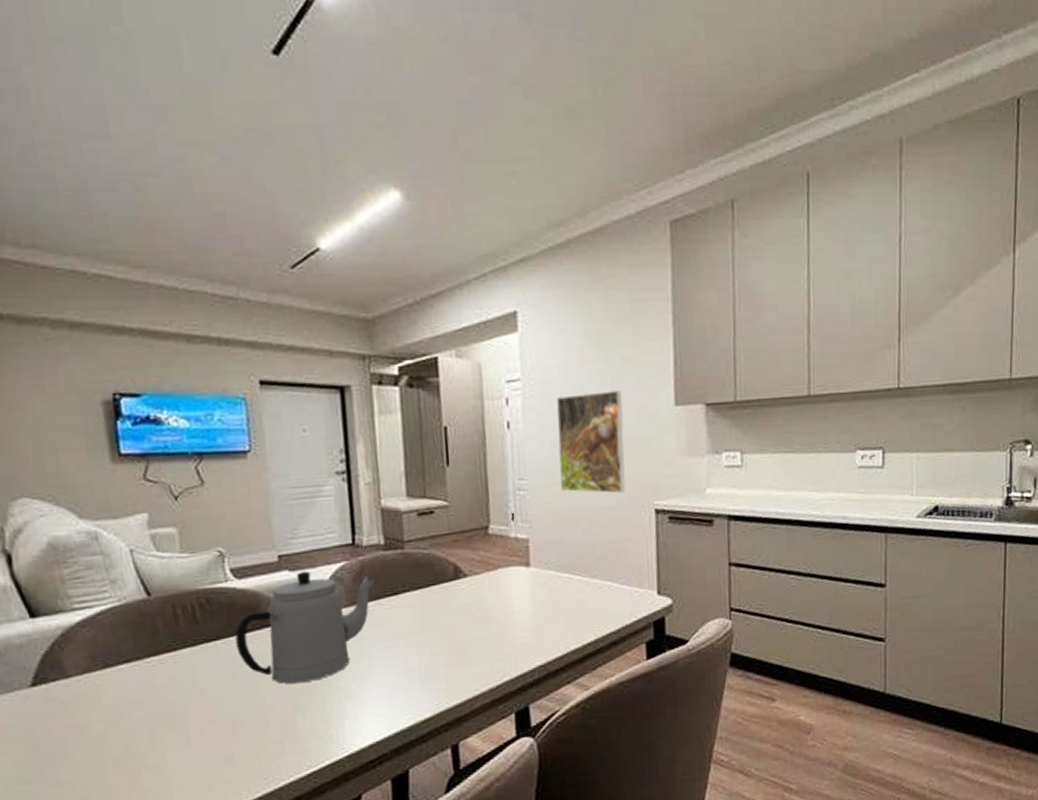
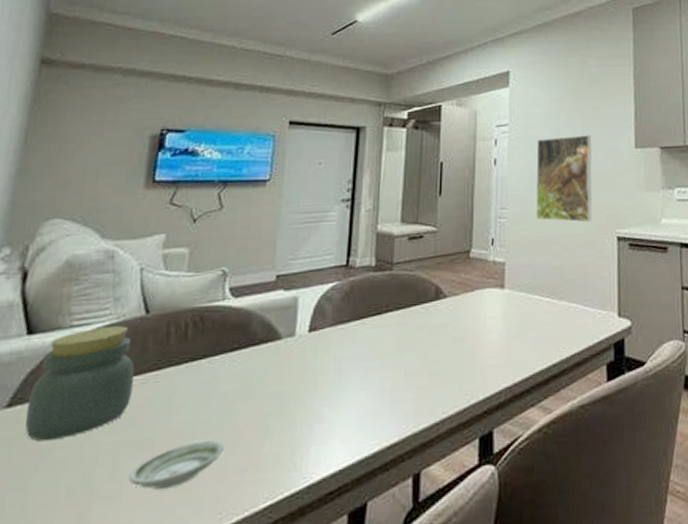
jar: none [50,608,154,717] -> present [25,326,135,441]
saucer: none [170,715,258,759] -> present [129,440,224,490]
teapot: present [235,571,374,684] -> none [219,290,360,406]

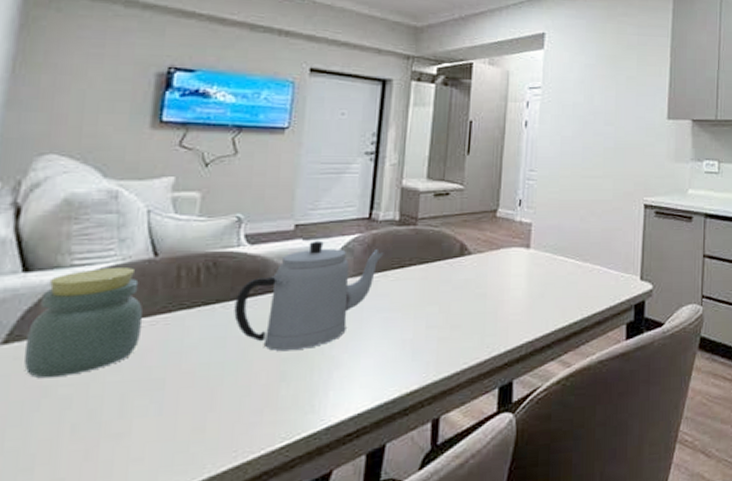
saucer: present [129,440,224,490] -> none [138,382,239,428]
teapot: none [219,290,360,406] -> present [234,240,383,351]
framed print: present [536,135,592,223] -> none [565,103,624,189]

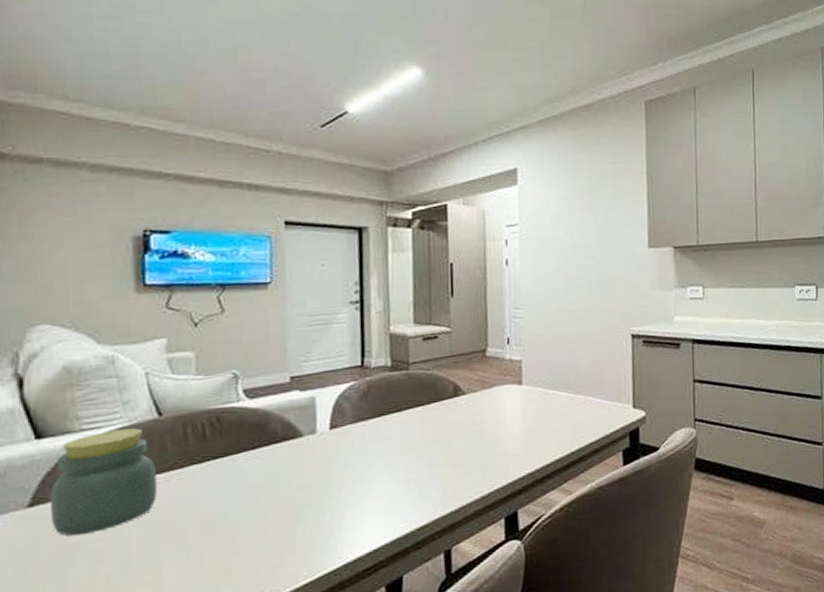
teapot: present [234,240,383,351] -> none [242,390,379,497]

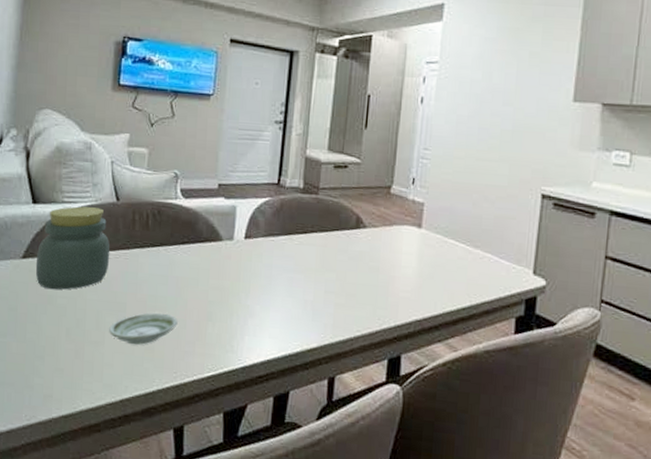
saucer: none [167,529,258,574] -> present [109,312,178,345]

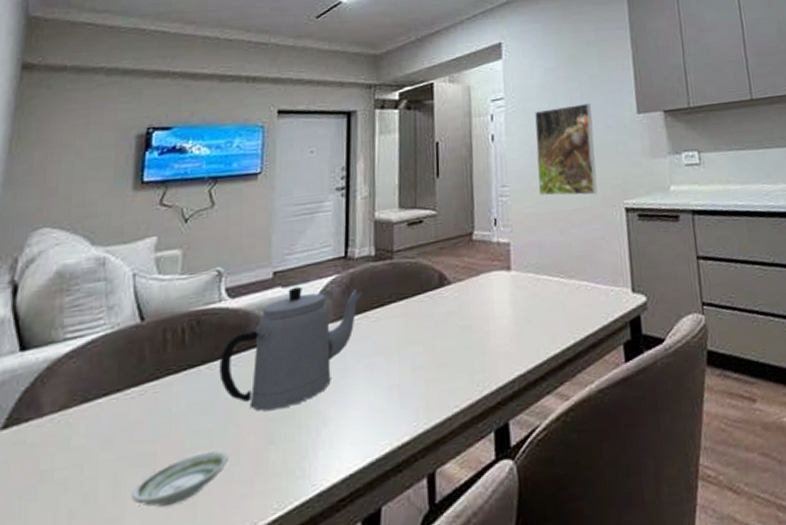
jar: present [35,206,110,290] -> none [21,335,133,463]
teapot: none [173,200,289,296] -> present [219,286,361,411]
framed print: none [458,81,525,175] -> present [535,103,598,196]

